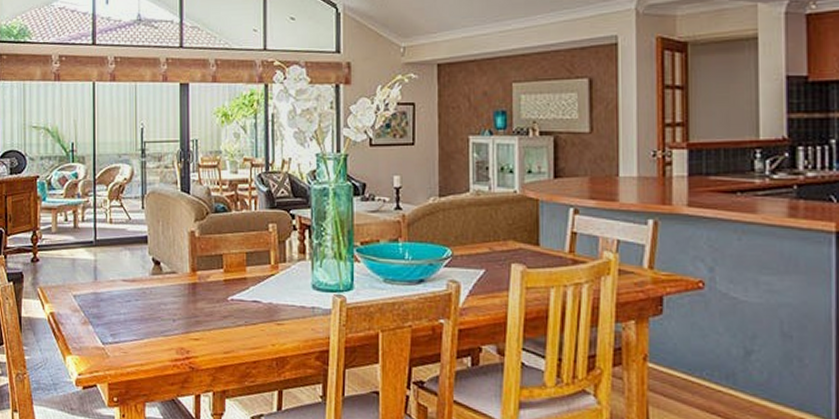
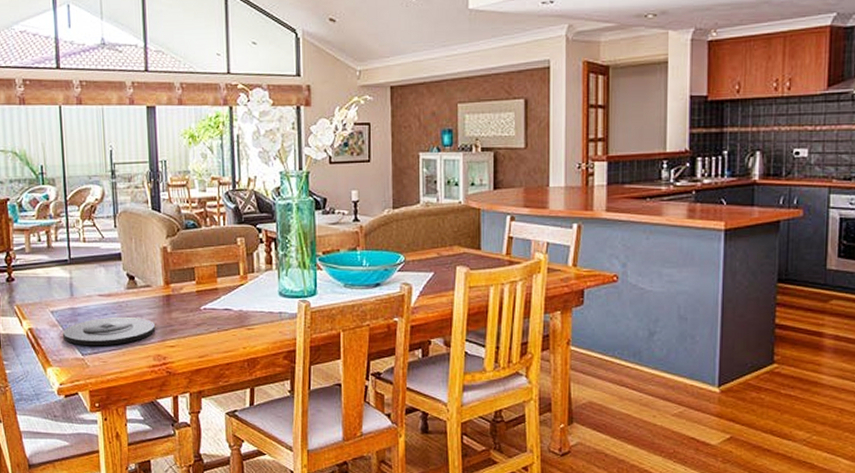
plate: none [85,304,179,336] -> present [63,316,155,346]

